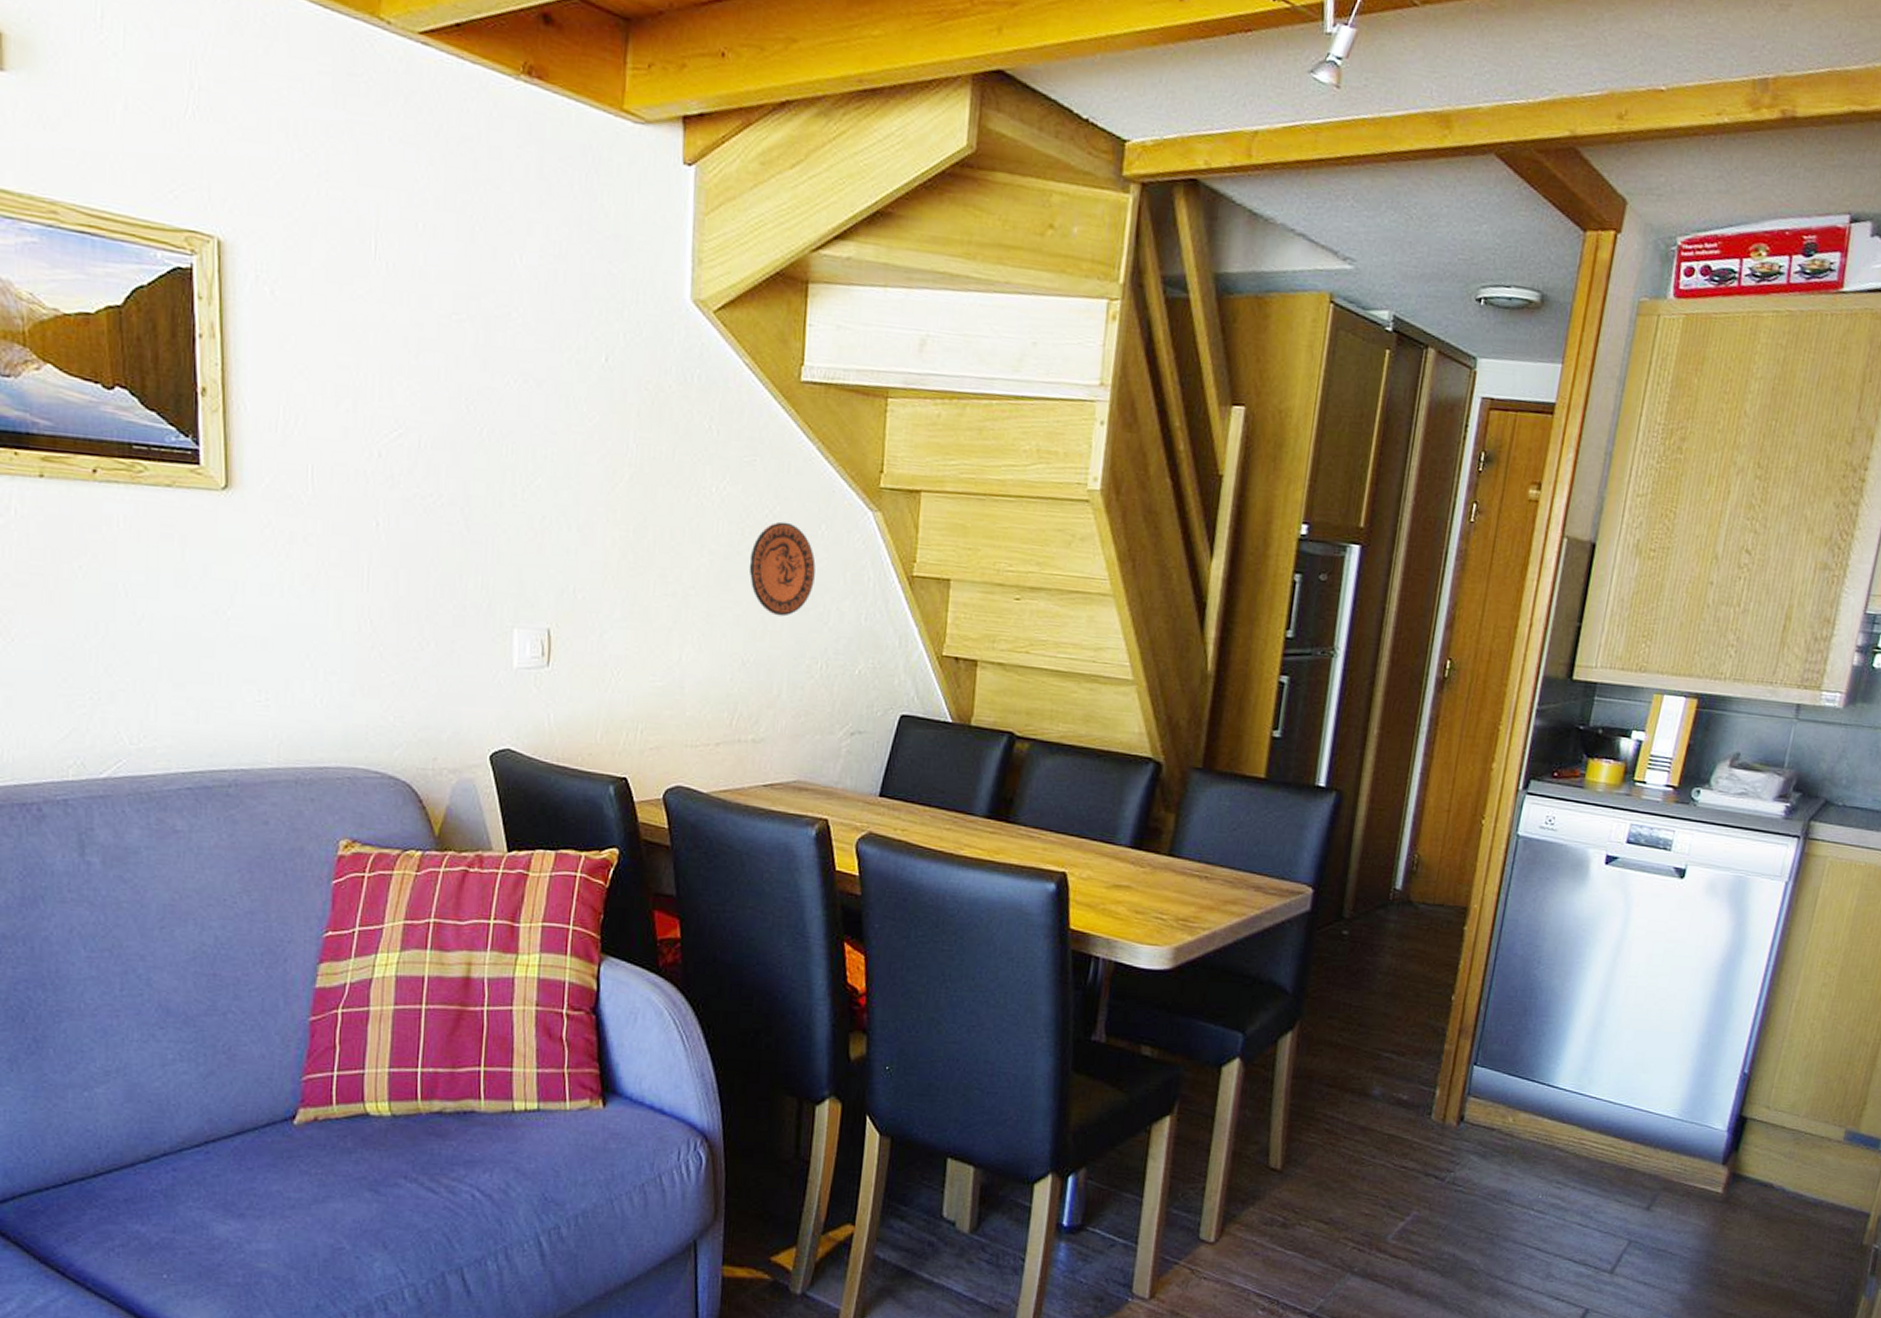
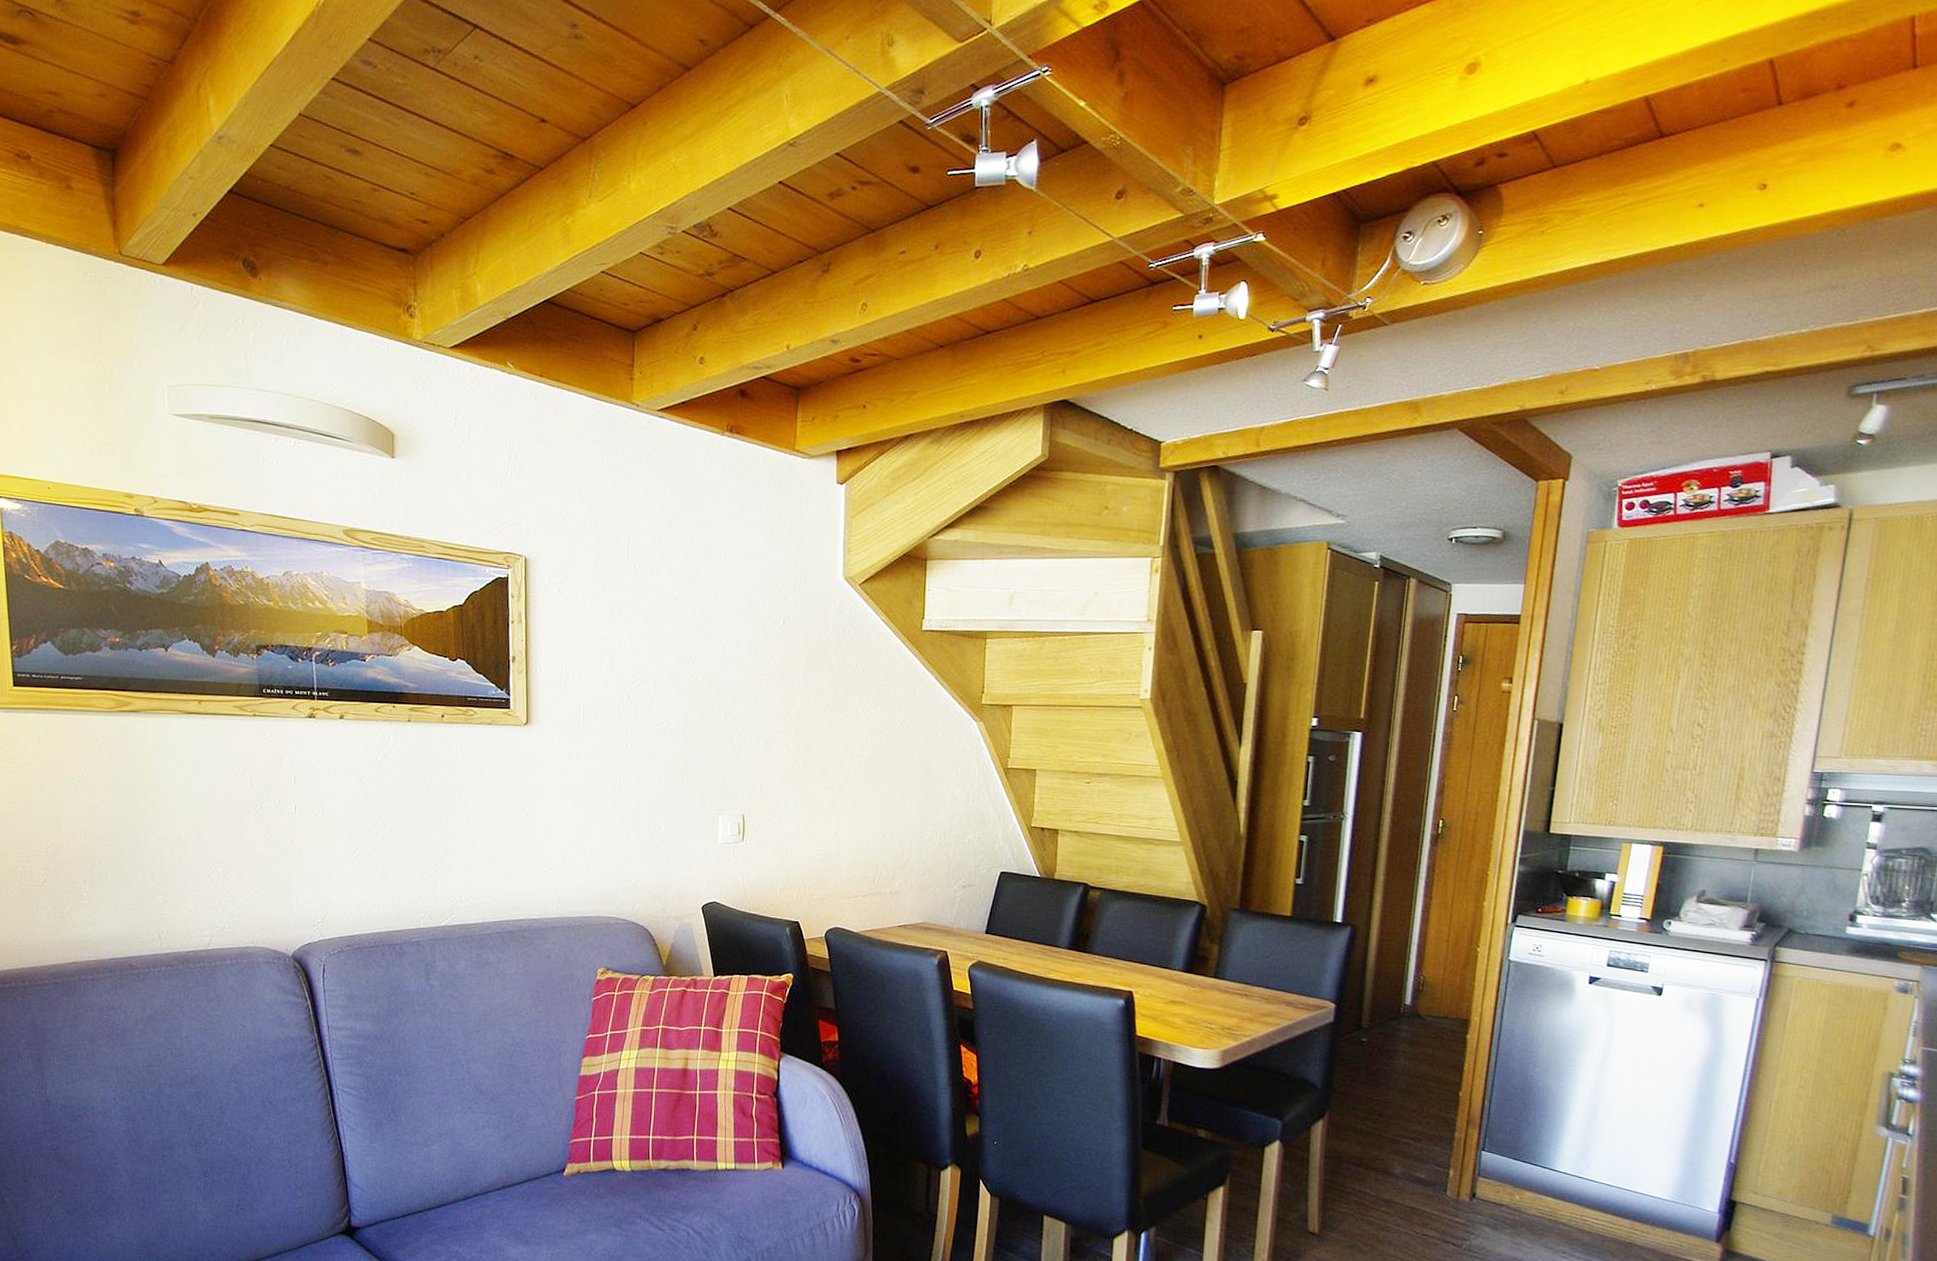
decorative plate: present [749,521,816,617] -> none [886,732,935,801]

